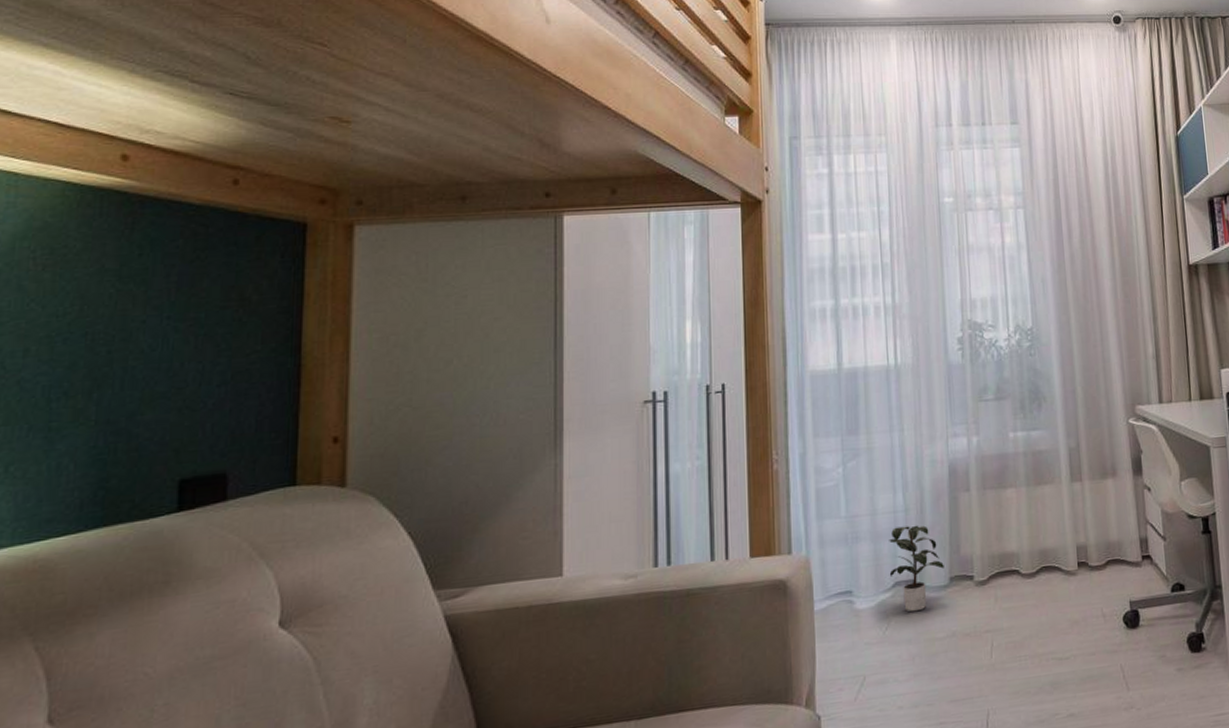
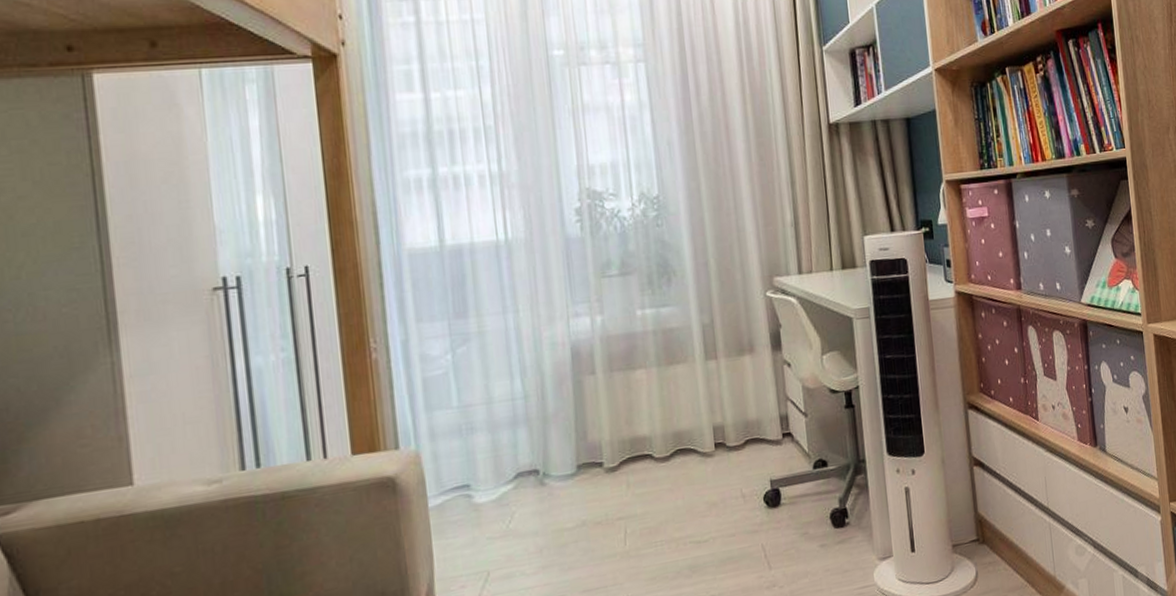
potted plant: present [889,525,944,613] -> none [508,412,571,504]

